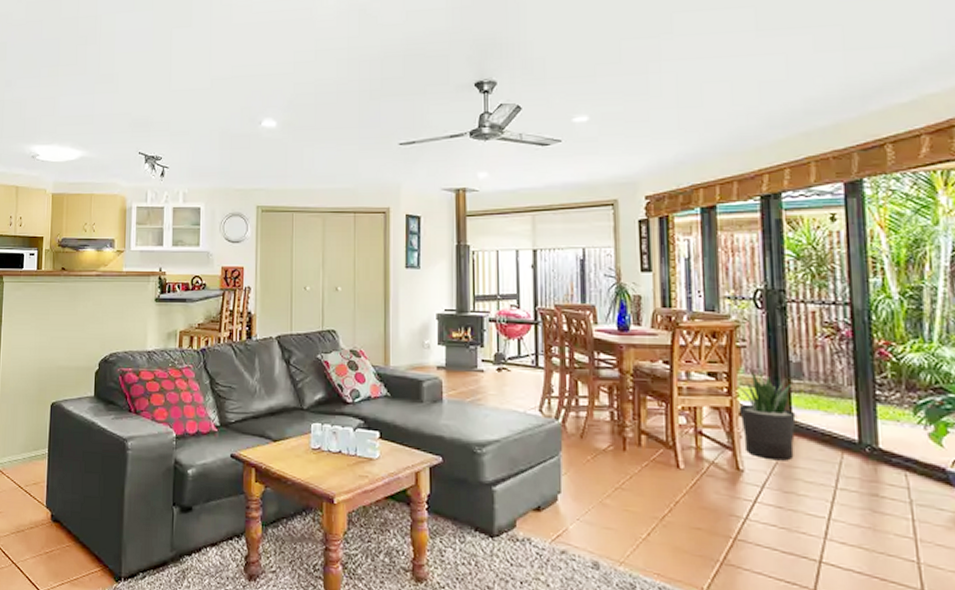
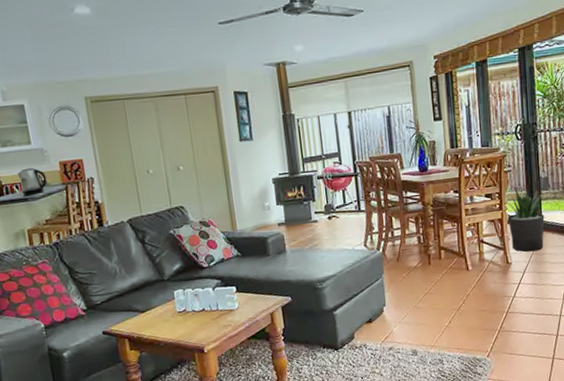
kettle: none [182,269,207,297] -> present [17,167,47,197]

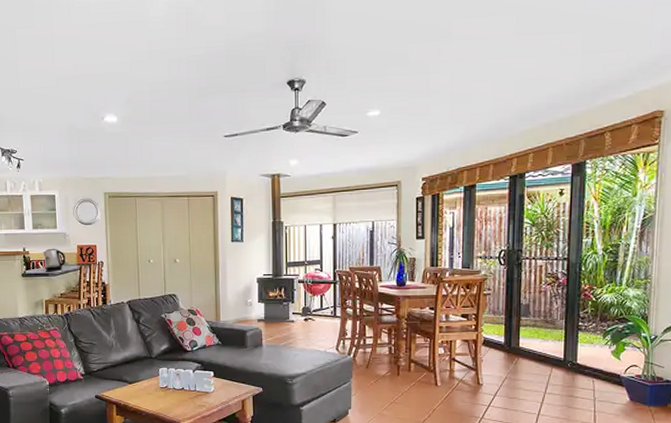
planter: present [507,187,545,252] -> none [482,311,522,376]

